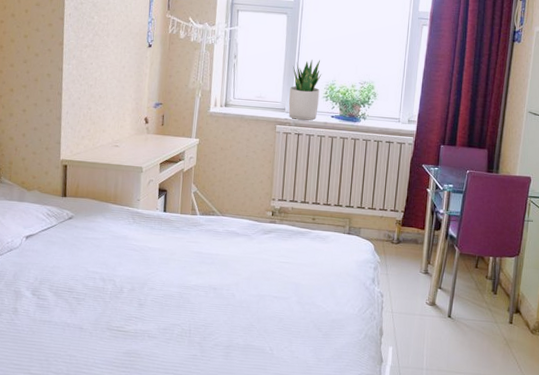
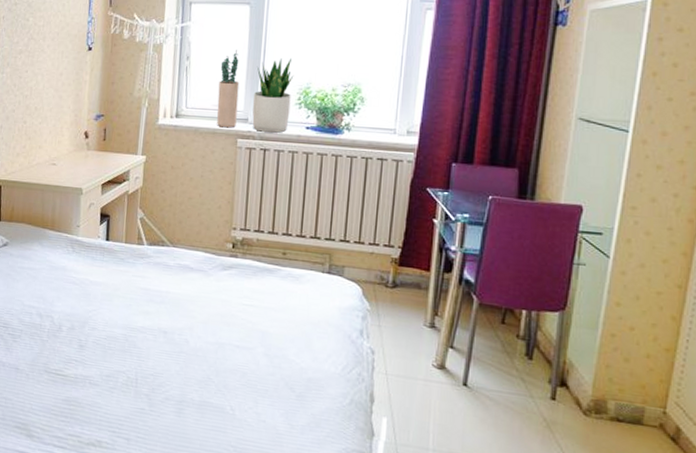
vase: none [259,51,278,116] -> present [217,50,240,128]

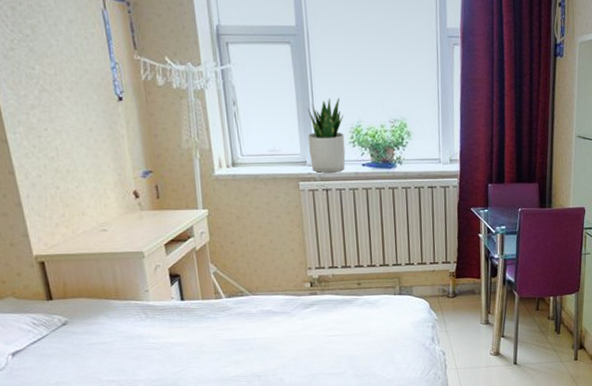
vase: present [217,50,240,128] -> none [270,92,296,172]

